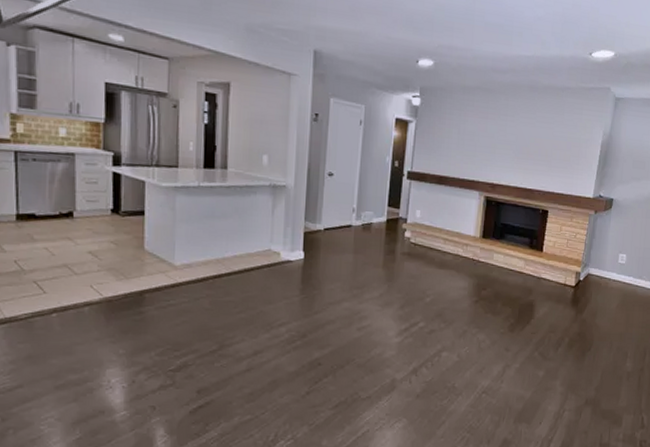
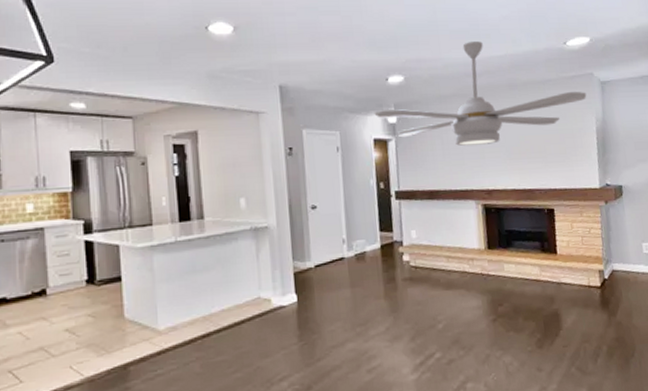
ceiling fan: none [400,37,600,141] -> present [374,41,587,146]

